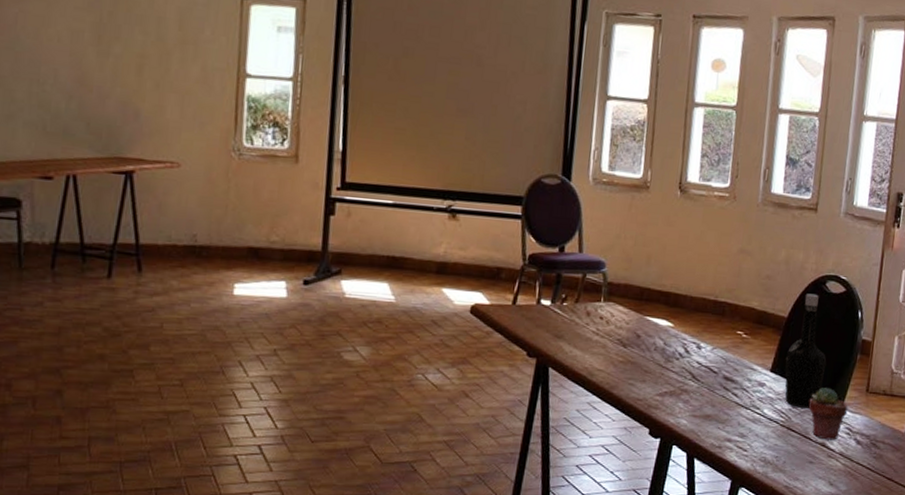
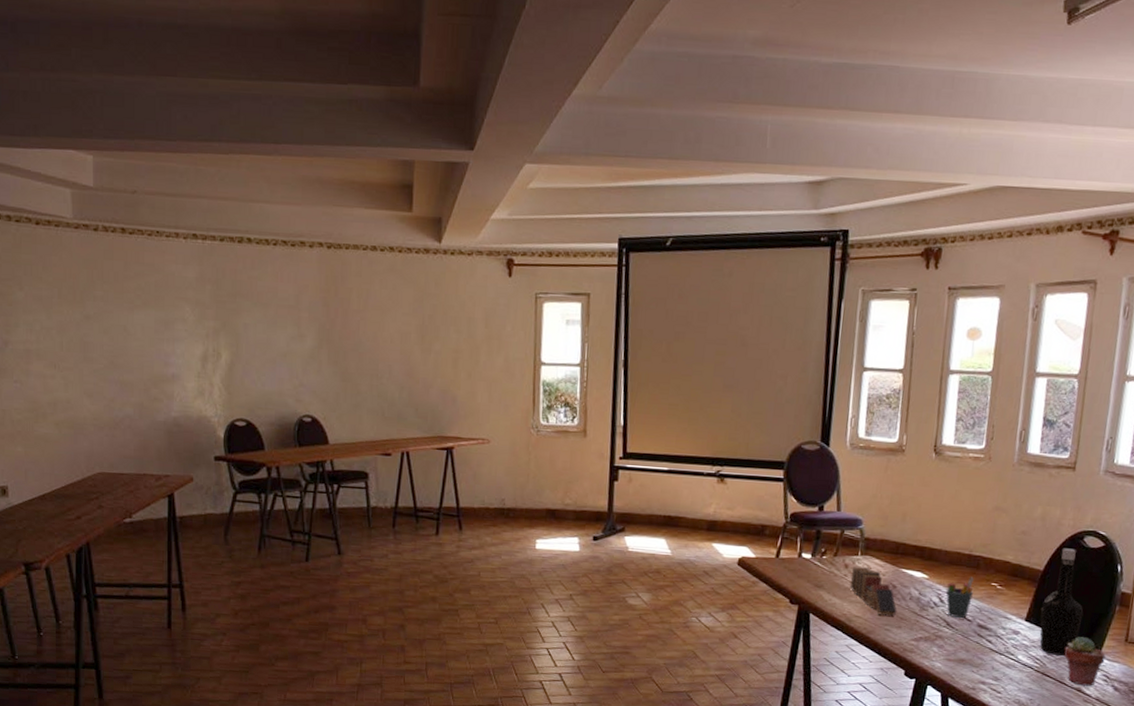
book: none [591,314,642,369] -> present [849,566,897,616]
pen holder: none [691,324,719,370] -> present [945,577,974,618]

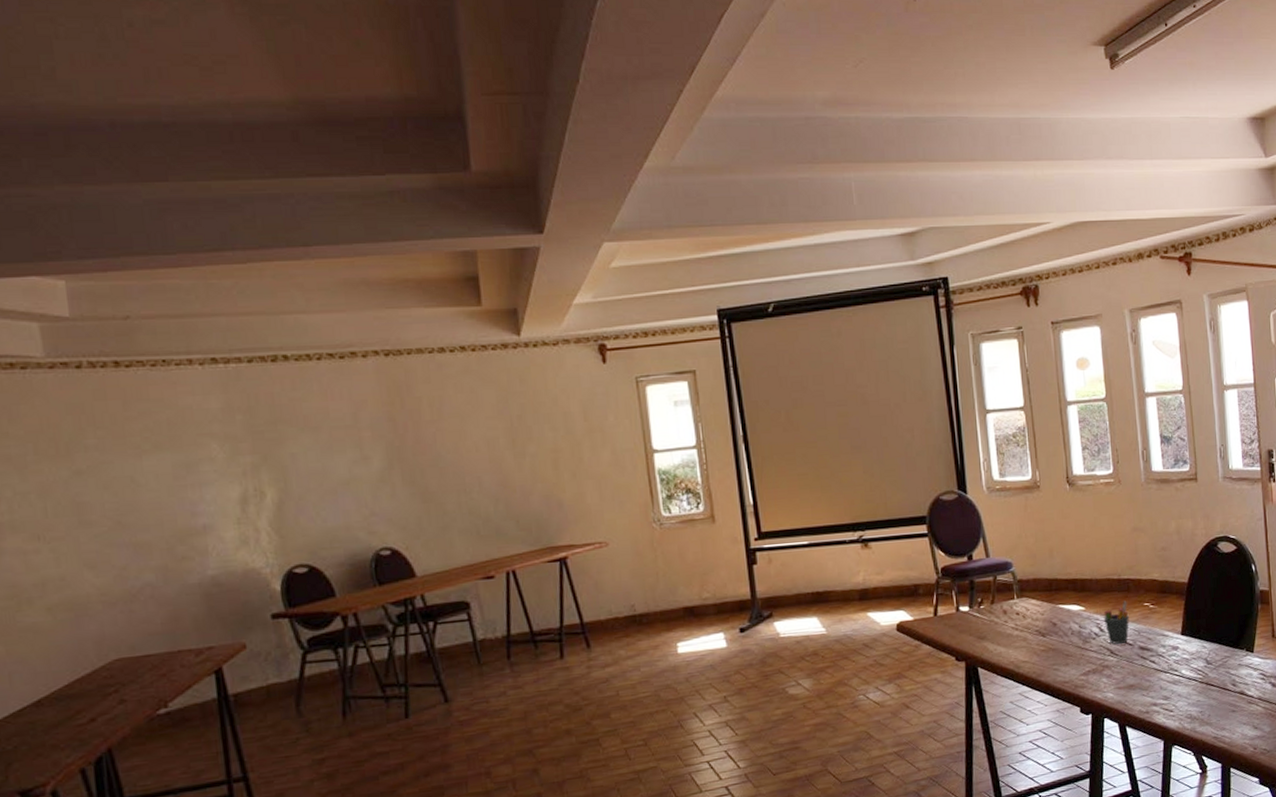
book: present [849,566,897,616] -> none [1011,610,1062,656]
bottle: present [1040,548,1084,656] -> none [1193,556,1232,664]
potted succulent: present [1064,637,1106,686] -> none [1221,640,1259,689]

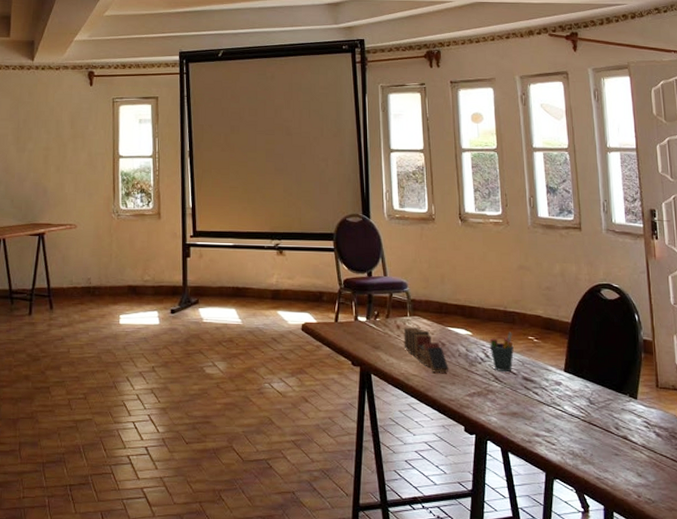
book: none [1011,610,1062,656] -> present [403,327,449,373]

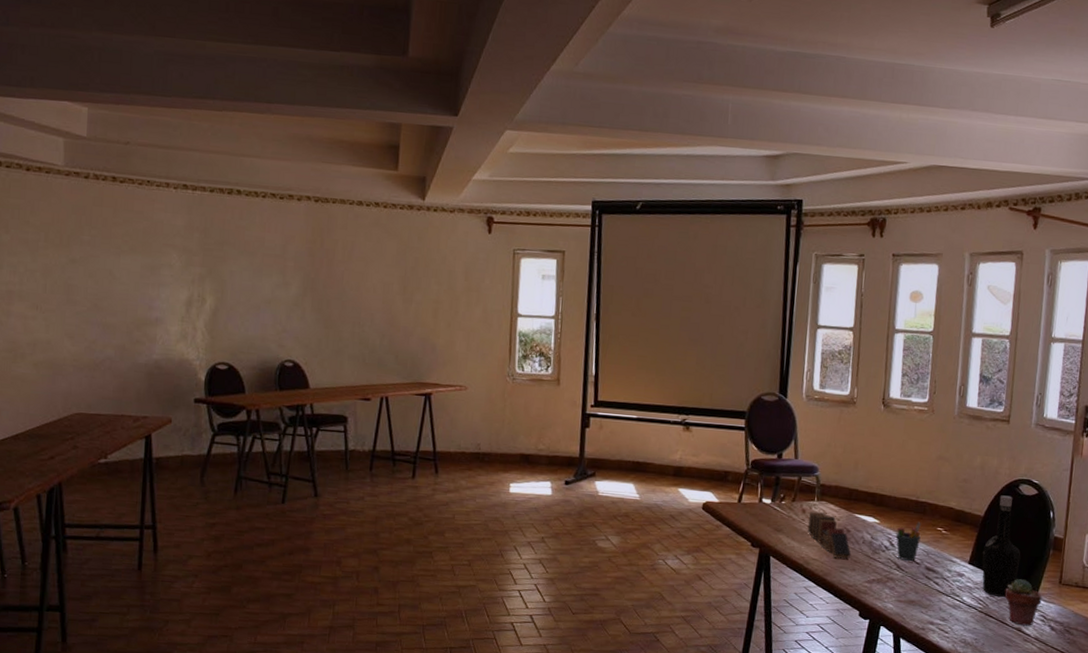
bottle: none [576,301,615,404] -> present [982,495,1021,597]
potted succulent: none [604,385,642,433] -> present [1005,579,1042,626]

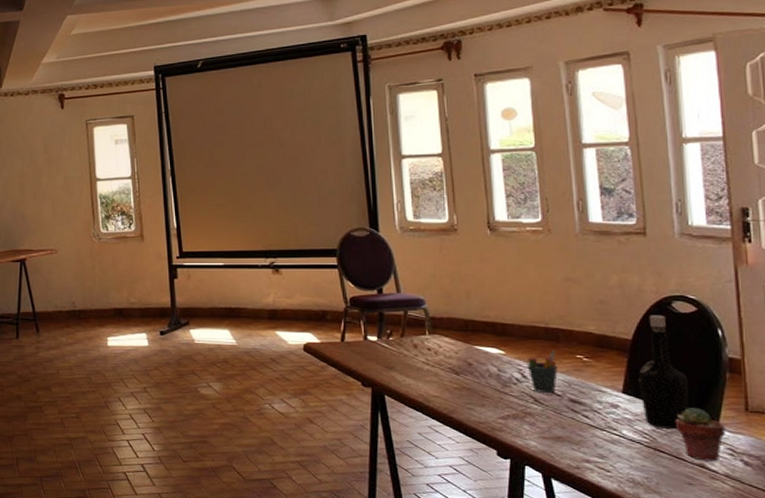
book: present [807,511,852,559] -> none [421,346,478,394]

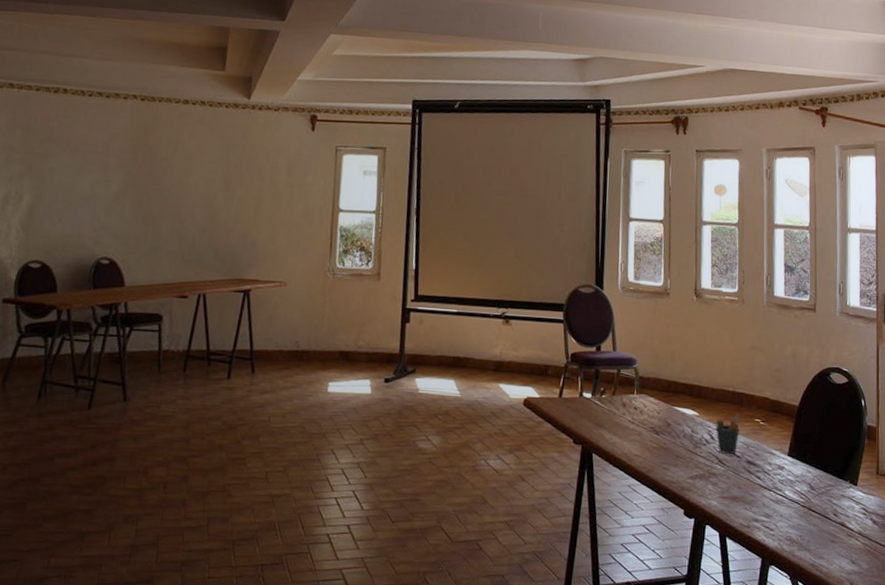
bottle: present [637,315,689,429] -> none [800,384,838,490]
potted succulent: present [675,408,726,462] -> none [825,470,862,520]

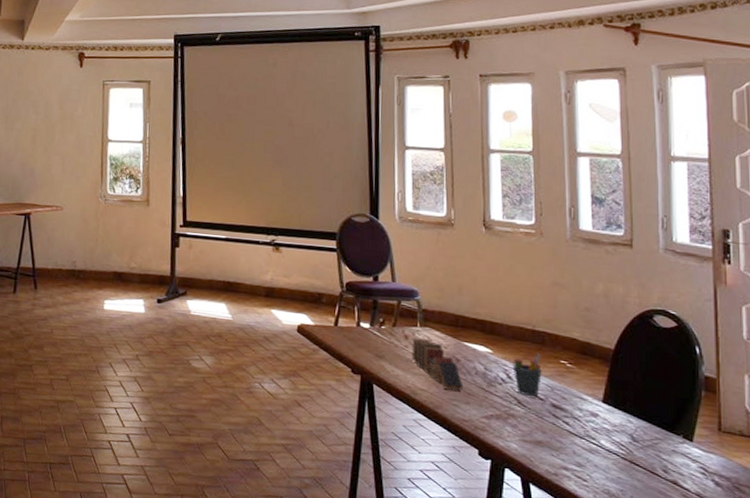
book: none [628,405,673,454] -> present [411,338,464,391]

